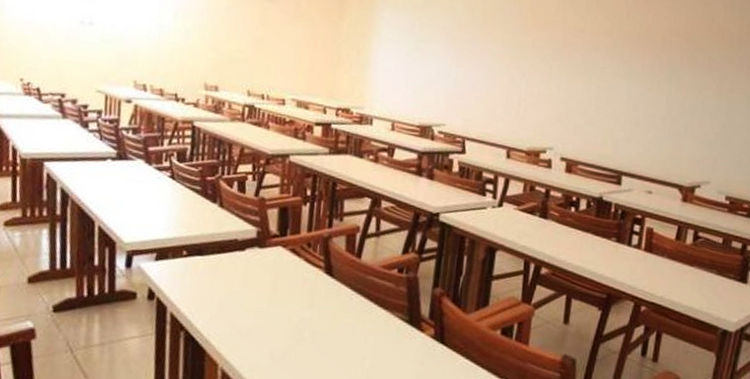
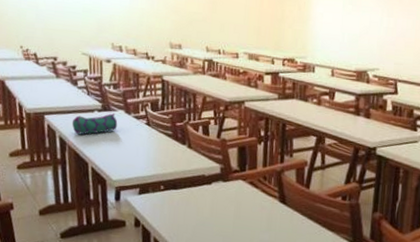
pencil case: none [77,163,135,187] -> present [72,113,118,134]

